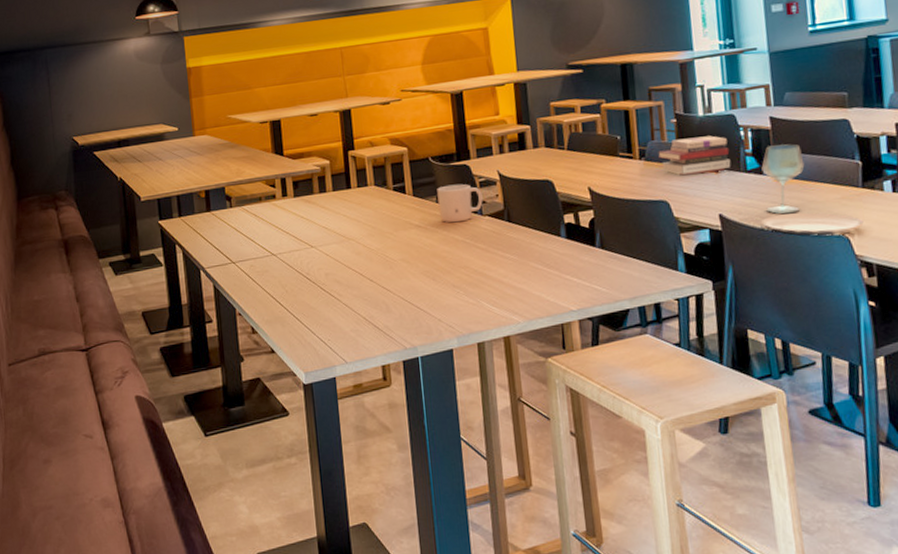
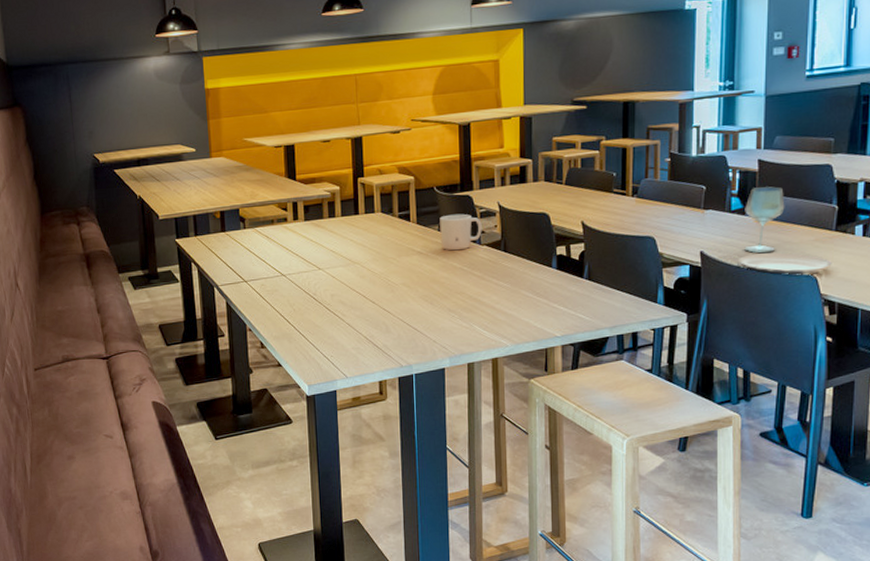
books: present [658,135,731,176] -> none [650,175,717,214]

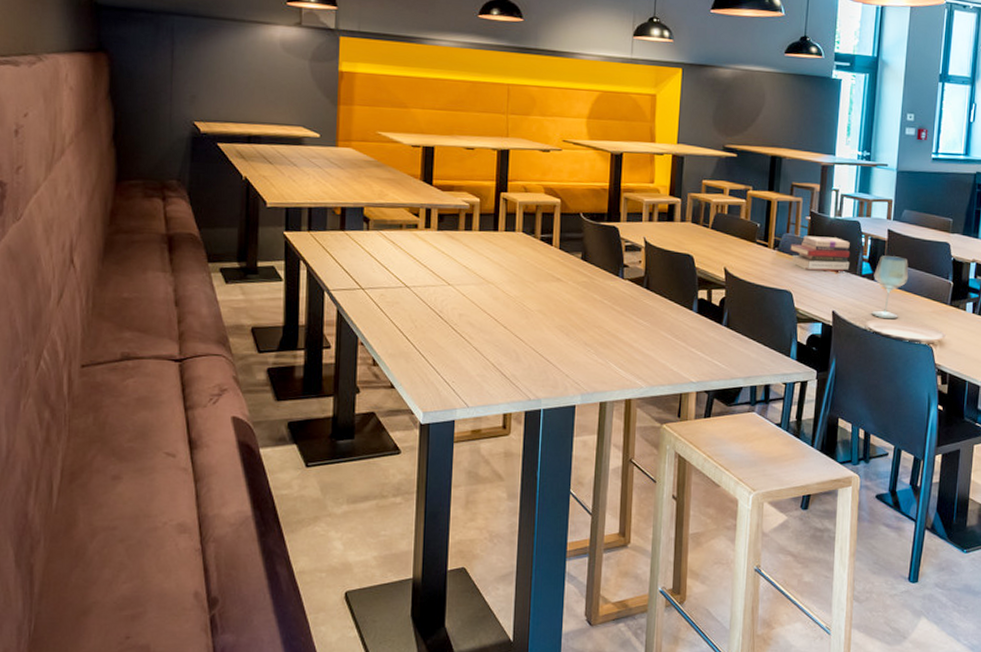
mug: present [440,213,482,251] -> none [582,243,626,282]
books: none [650,175,717,214] -> present [790,235,851,272]

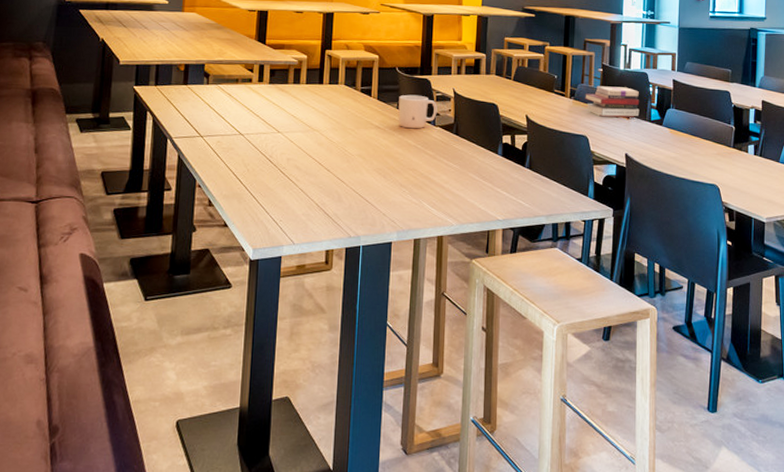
mug: none [582,243,626,282] -> present [398,94,437,129]
plate: present [866,319,946,344] -> none [657,160,731,184]
wine glass: present [871,255,909,320] -> none [661,103,694,161]

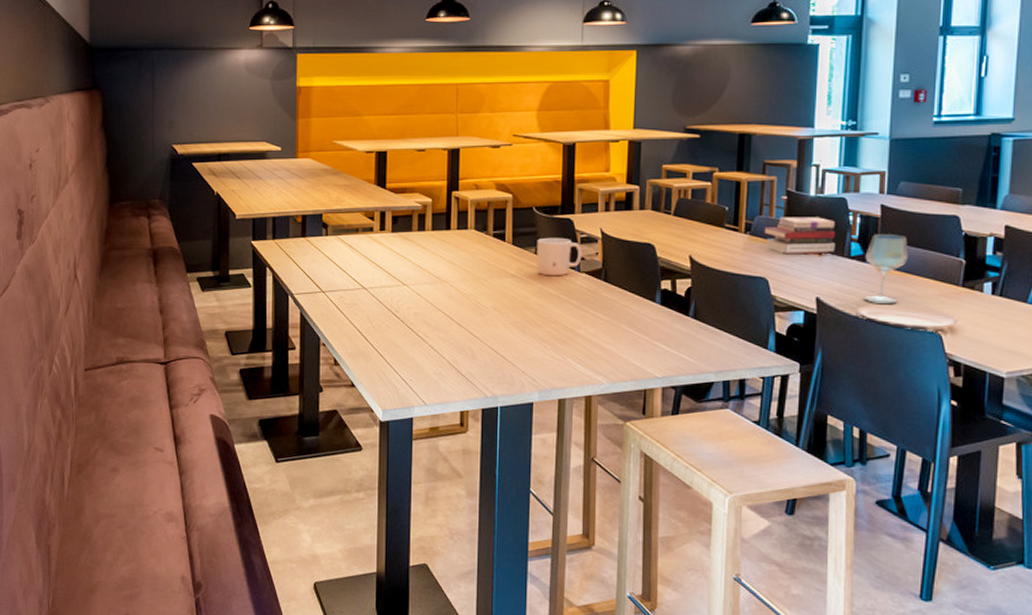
plate: none [657,160,731,184] -> present [857,304,958,331]
wine glass: none [661,103,694,161] -> present [864,234,909,305]

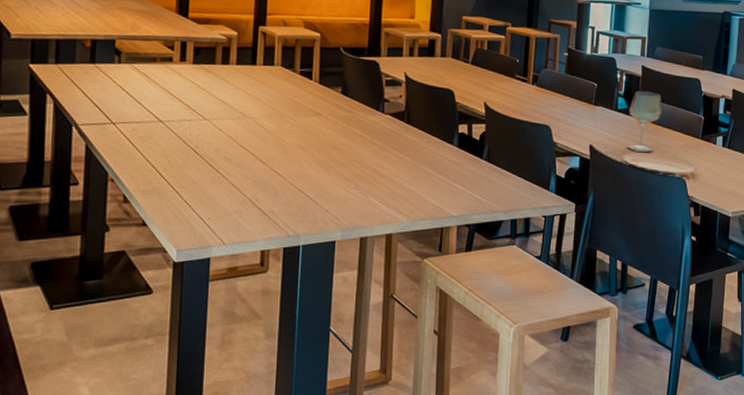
mug: present [536,237,582,276] -> none [342,78,387,117]
books: present [764,217,836,255] -> none [548,71,607,107]

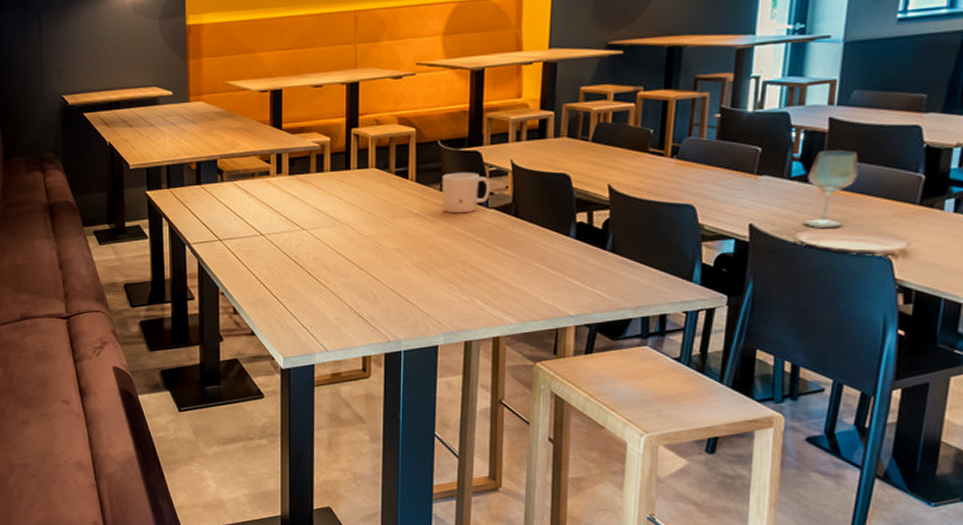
mug: none [342,78,387,117] -> present [441,172,491,214]

